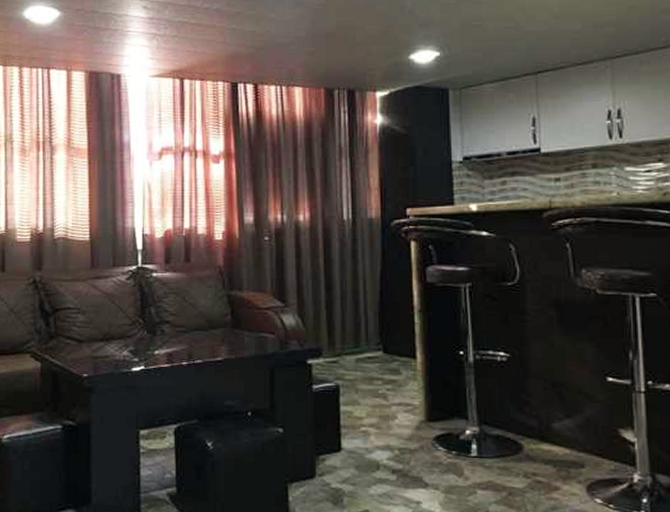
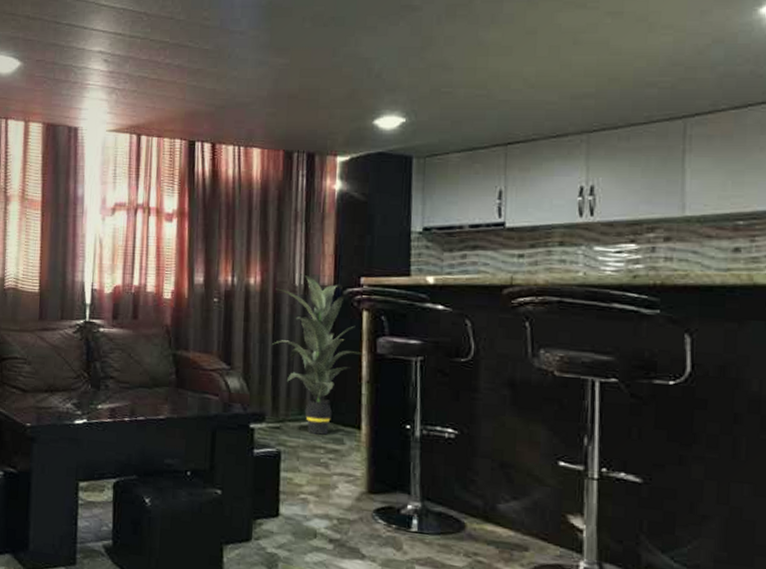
indoor plant: none [324,209,415,366] -> present [272,275,365,435]

